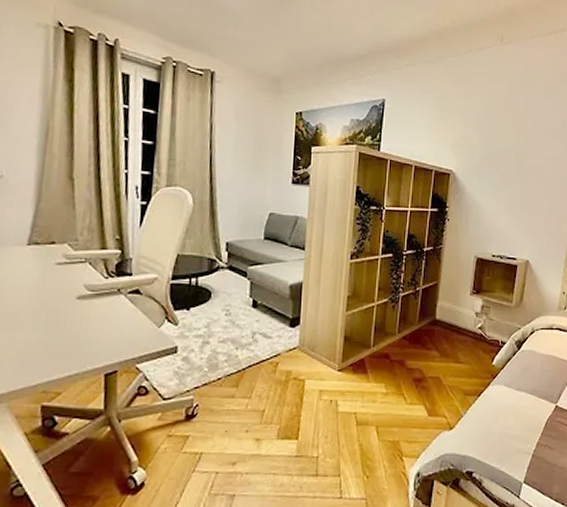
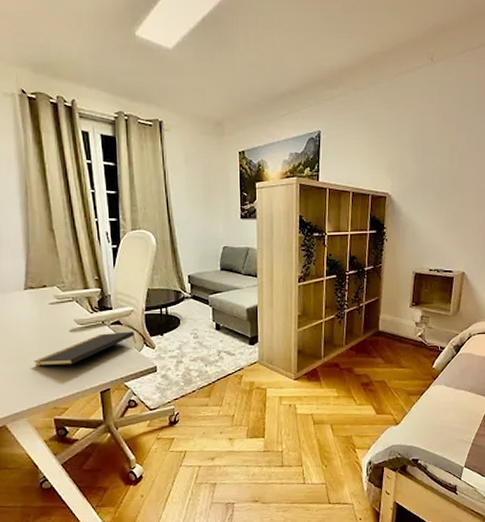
notepad: none [26,302,156,339] -> present [34,331,136,367]

